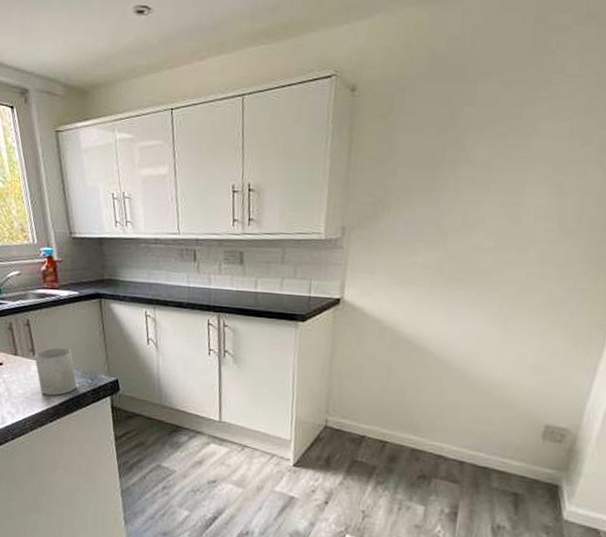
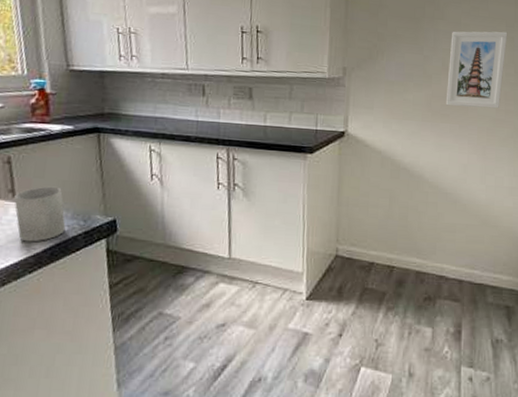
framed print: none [462,174,555,272] -> present [445,31,508,109]

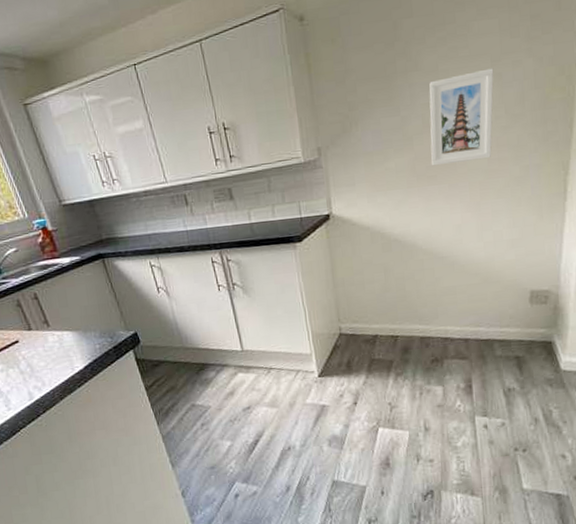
mug: present [14,186,66,242] -> none [49,312,98,363]

